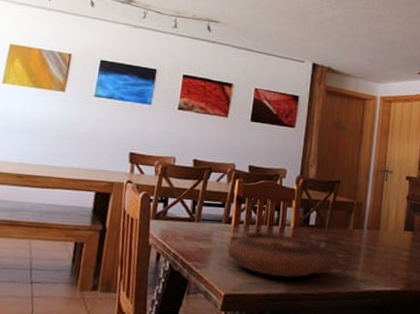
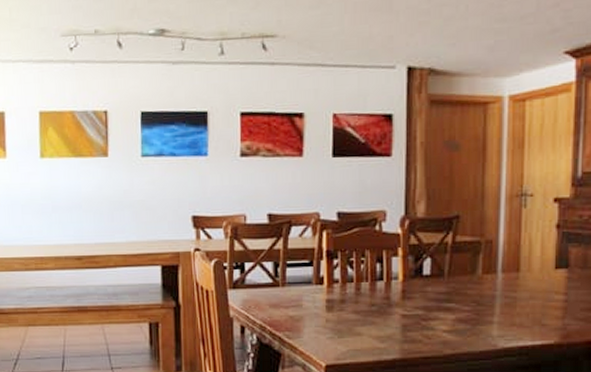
plate: present [227,231,340,278] -> none [323,290,467,341]

